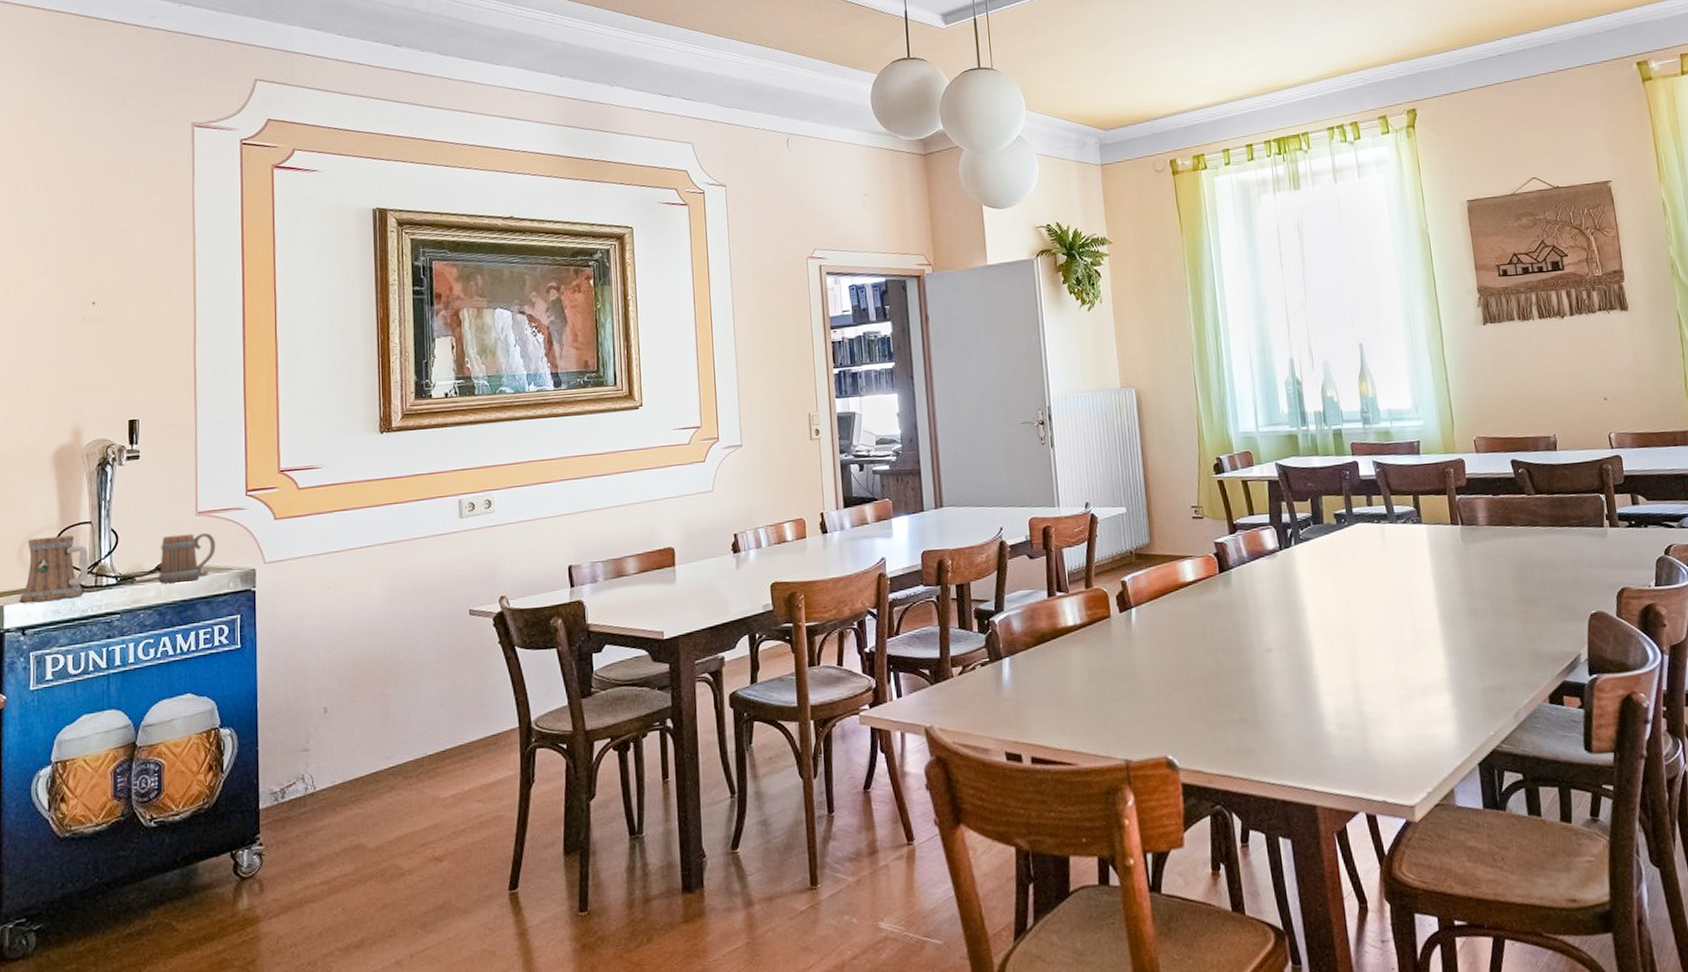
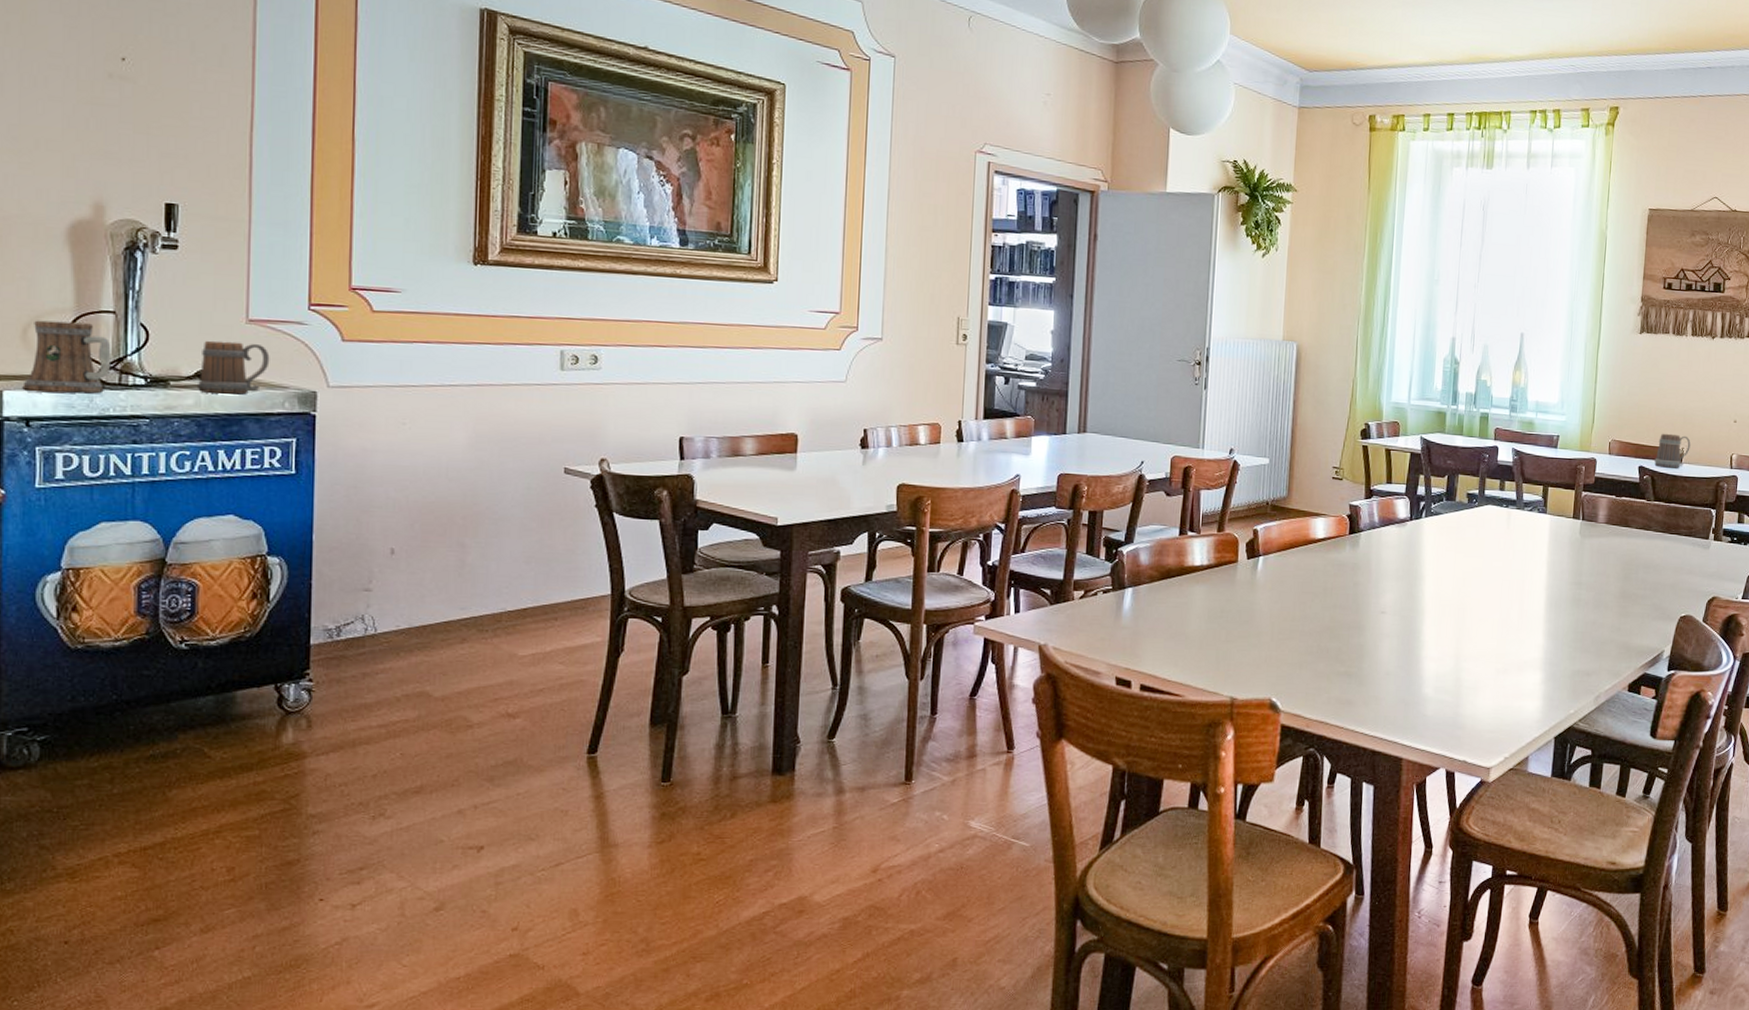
beer mug: none [1526,421,1563,459] -> present [1654,433,1691,470]

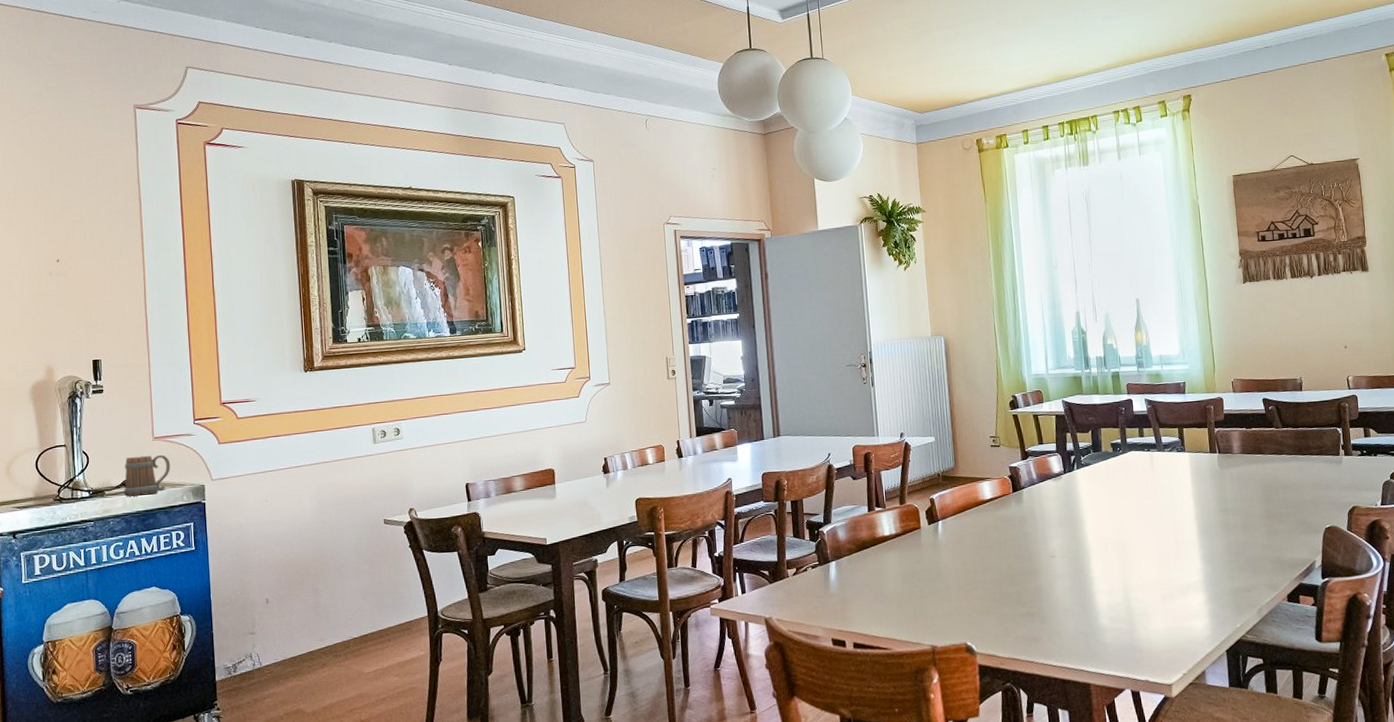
beer mug: present [22,320,112,395] -> none [9,456,66,513]
beer mug: present [1654,433,1691,470] -> none [1276,366,1308,398]

